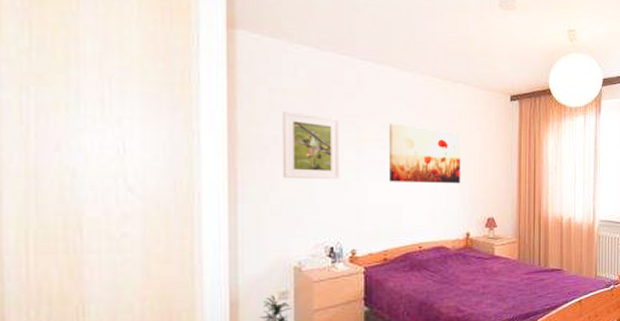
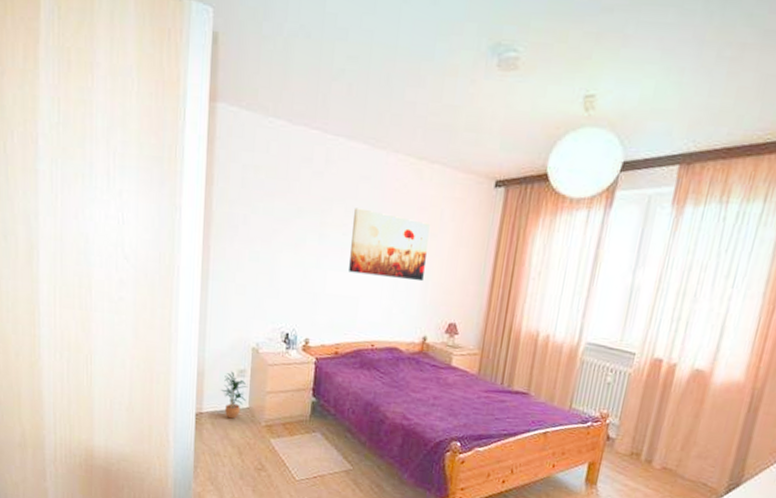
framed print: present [282,111,341,180] -> none [248,190,305,266]

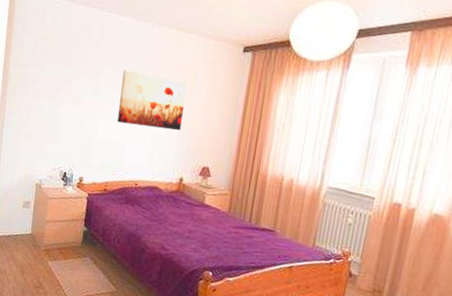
potted plant: present [221,371,248,419] -> none [9,202,31,243]

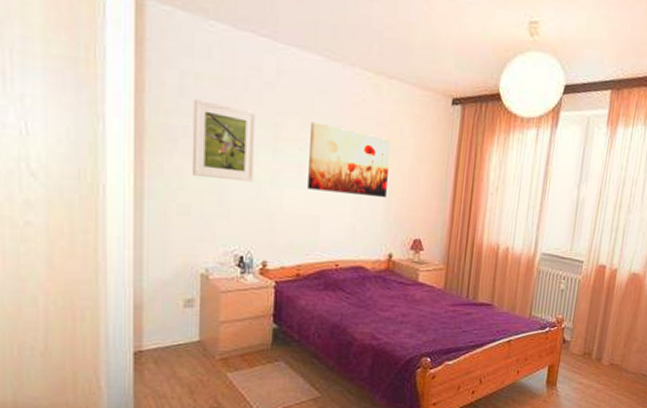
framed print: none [36,56,83,117] -> present [191,99,257,183]

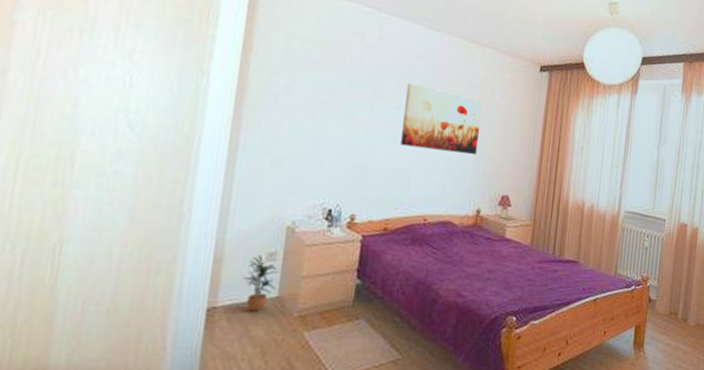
potted plant: none [165,301,198,355] -> present [243,254,279,312]
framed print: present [191,99,257,183] -> none [288,59,356,138]

